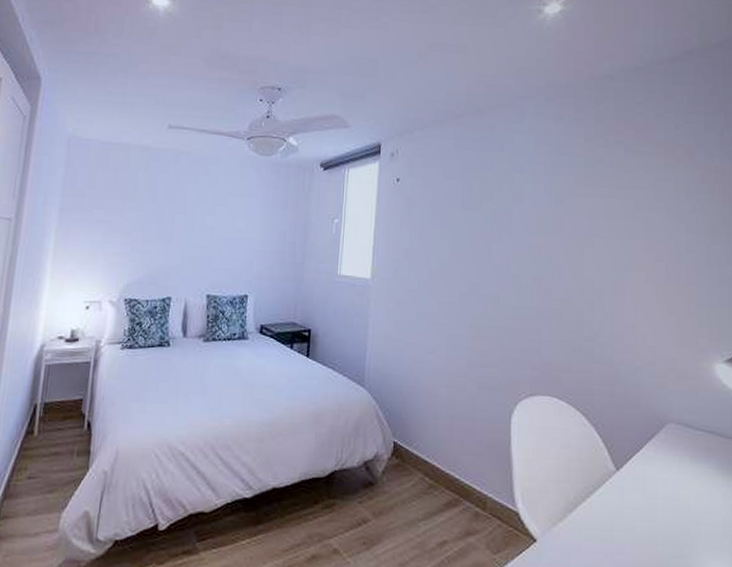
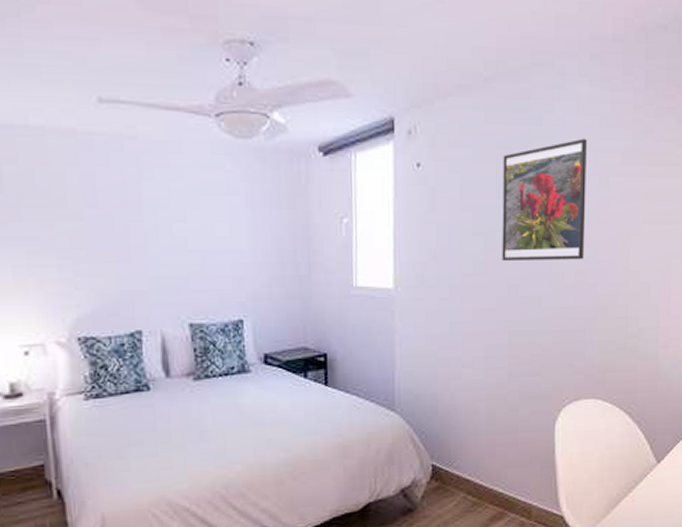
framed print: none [465,163,543,266] -> present [502,138,587,262]

